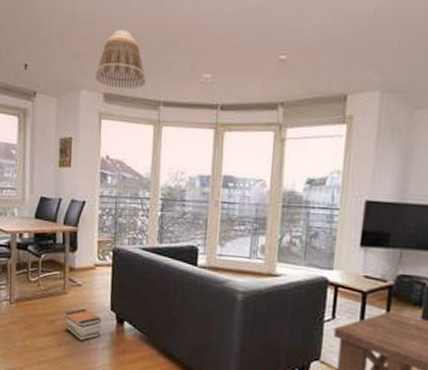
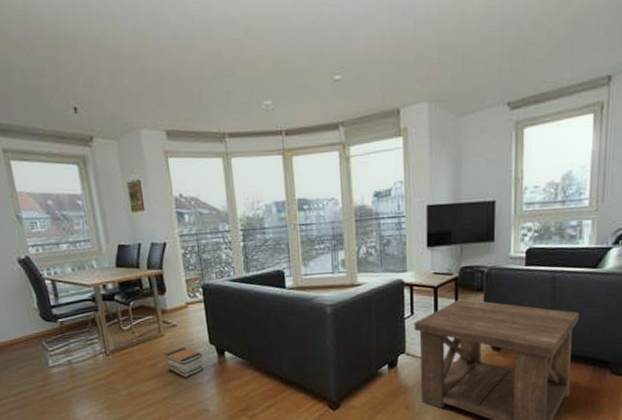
lamp shade: present [94,30,146,90] -> none [153,62,207,125]

